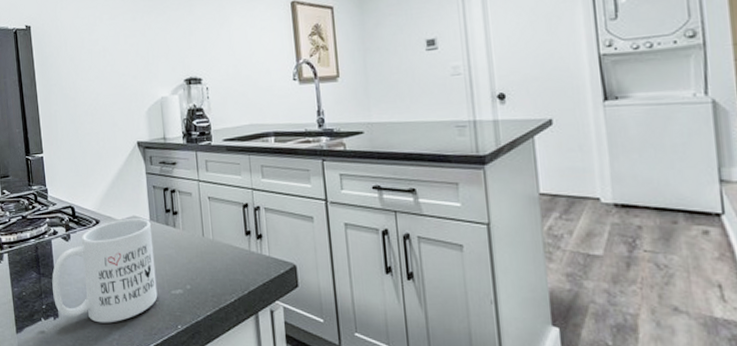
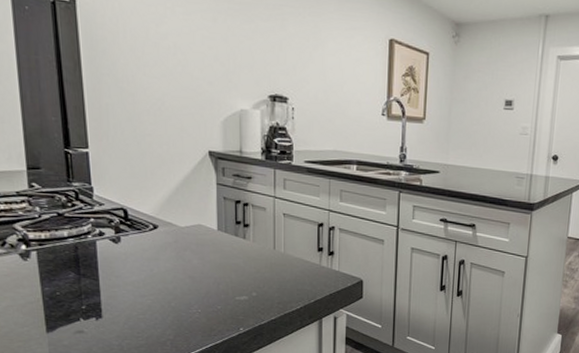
mug: present [52,218,158,323] -> none [95,226,220,325]

